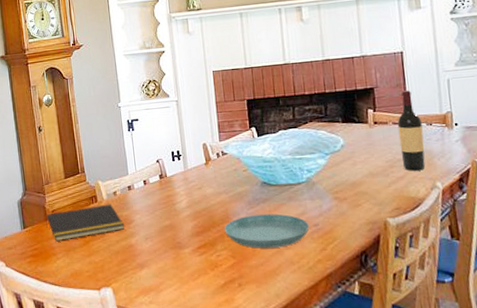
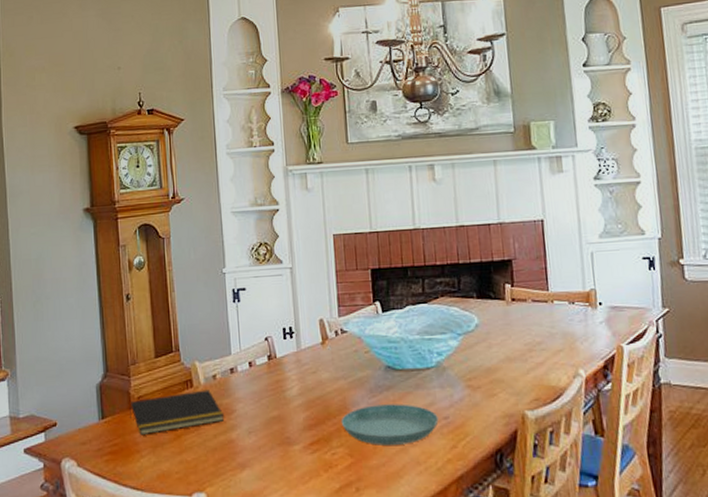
wine bottle: present [397,90,426,171] -> none [537,264,568,356]

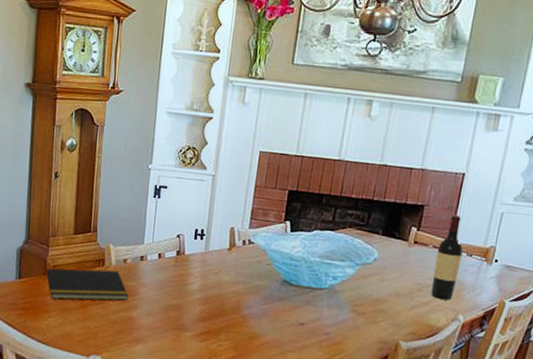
saucer: present [341,404,439,445] -> none [232,311,320,350]
wine bottle: none [537,264,568,356] -> present [431,215,463,300]

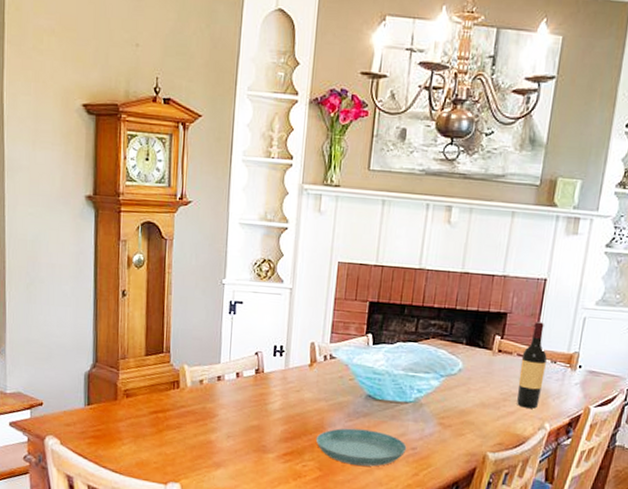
notepad: present [44,268,129,301] -> none [115,392,207,426]
saucer: none [232,311,320,350] -> present [315,428,407,467]

